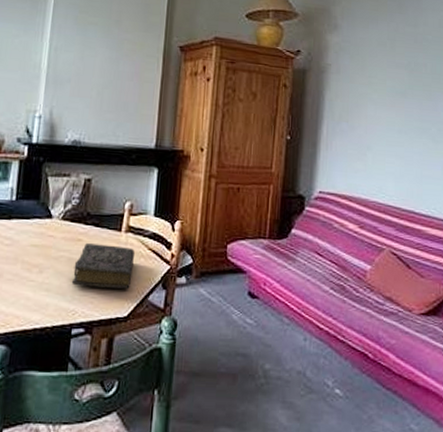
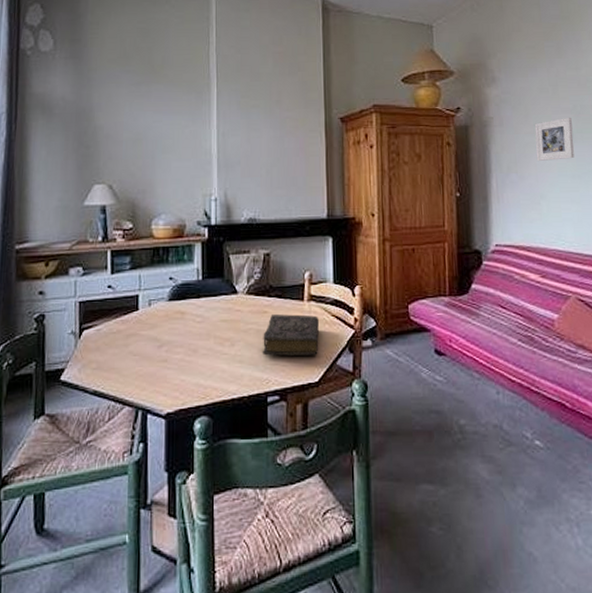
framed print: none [368,72,405,114] -> present [534,117,574,161]

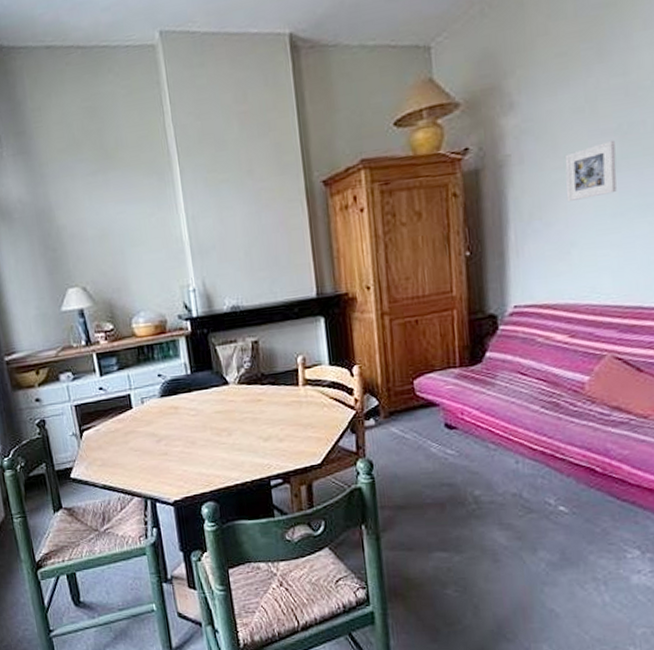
book: present [262,314,320,356] -> none [259,399,319,442]

